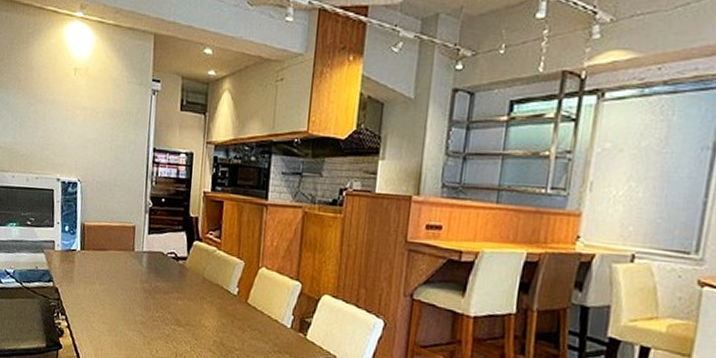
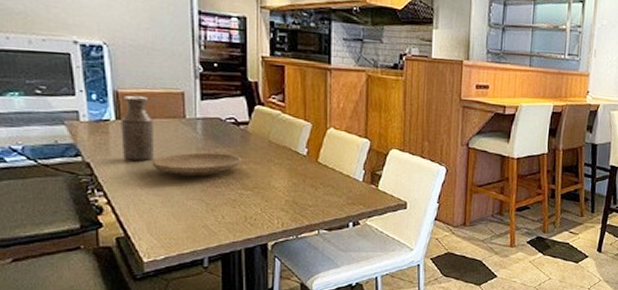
bottle: none [82,228,109,290] -> present [120,96,154,162]
plate: none [104,284,178,309] -> present [152,152,242,177]

